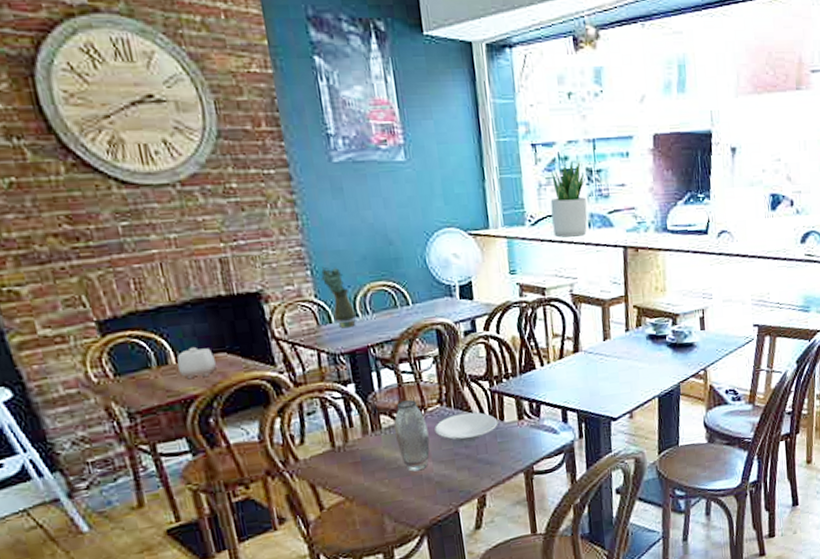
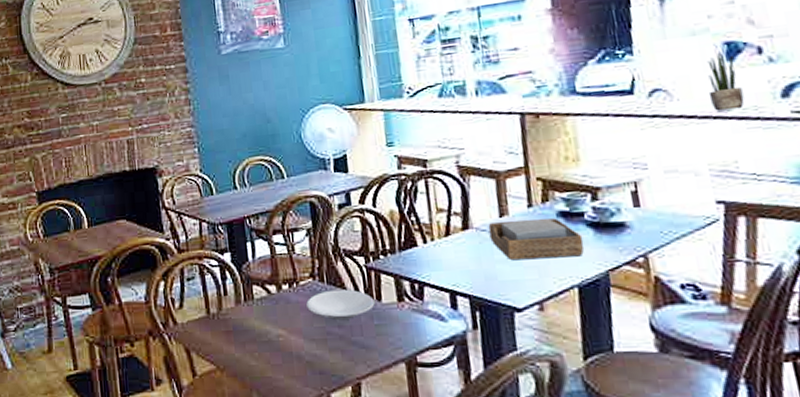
sugar bowl: present [176,346,216,380] -> none [88,214,117,242]
vase: present [321,266,357,329] -> none [206,144,236,200]
vase: present [394,400,430,472] -> none [266,272,301,347]
planter: present [550,160,588,238] -> none [430,29,474,107]
napkin holder: none [594,340,665,378] -> present [488,218,584,261]
potted plant: none [757,202,778,252] -> present [707,52,745,111]

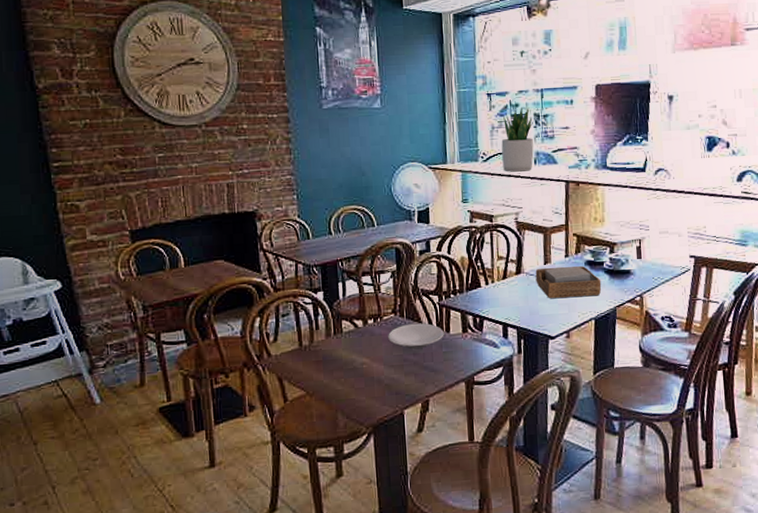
planter: none [430,29,474,107] -> present [501,106,534,172]
potted plant: present [707,52,745,111] -> none [693,144,715,189]

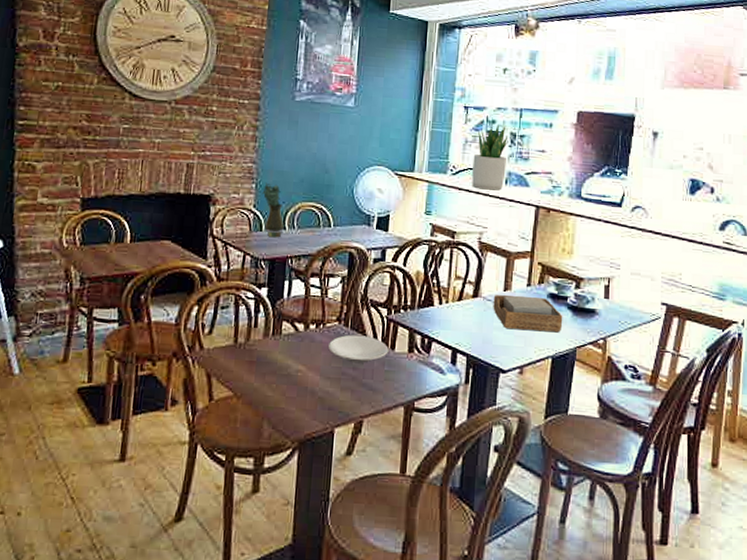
vase: none [304,192,330,244] -> present [262,182,284,238]

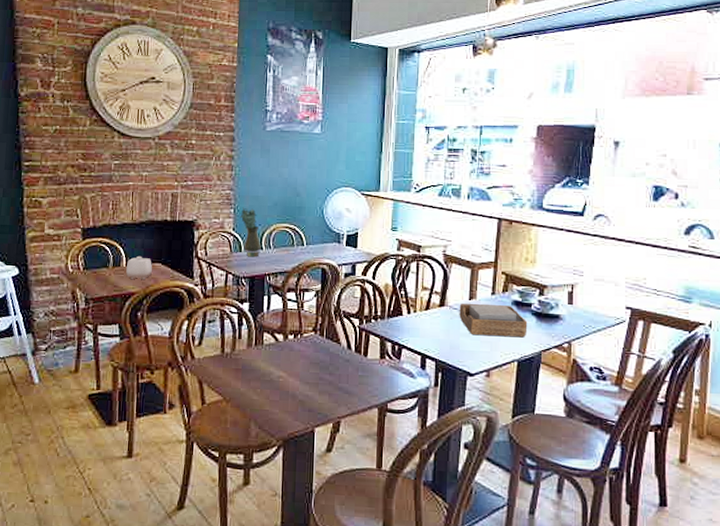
sugar bowl: none [130,231,161,259] -> present [126,255,152,281]
saucer: present [328,335,389,363] -> none [306,343,362,369]
planter: present [472,124,509,191] -> none [435,142,469,205]

